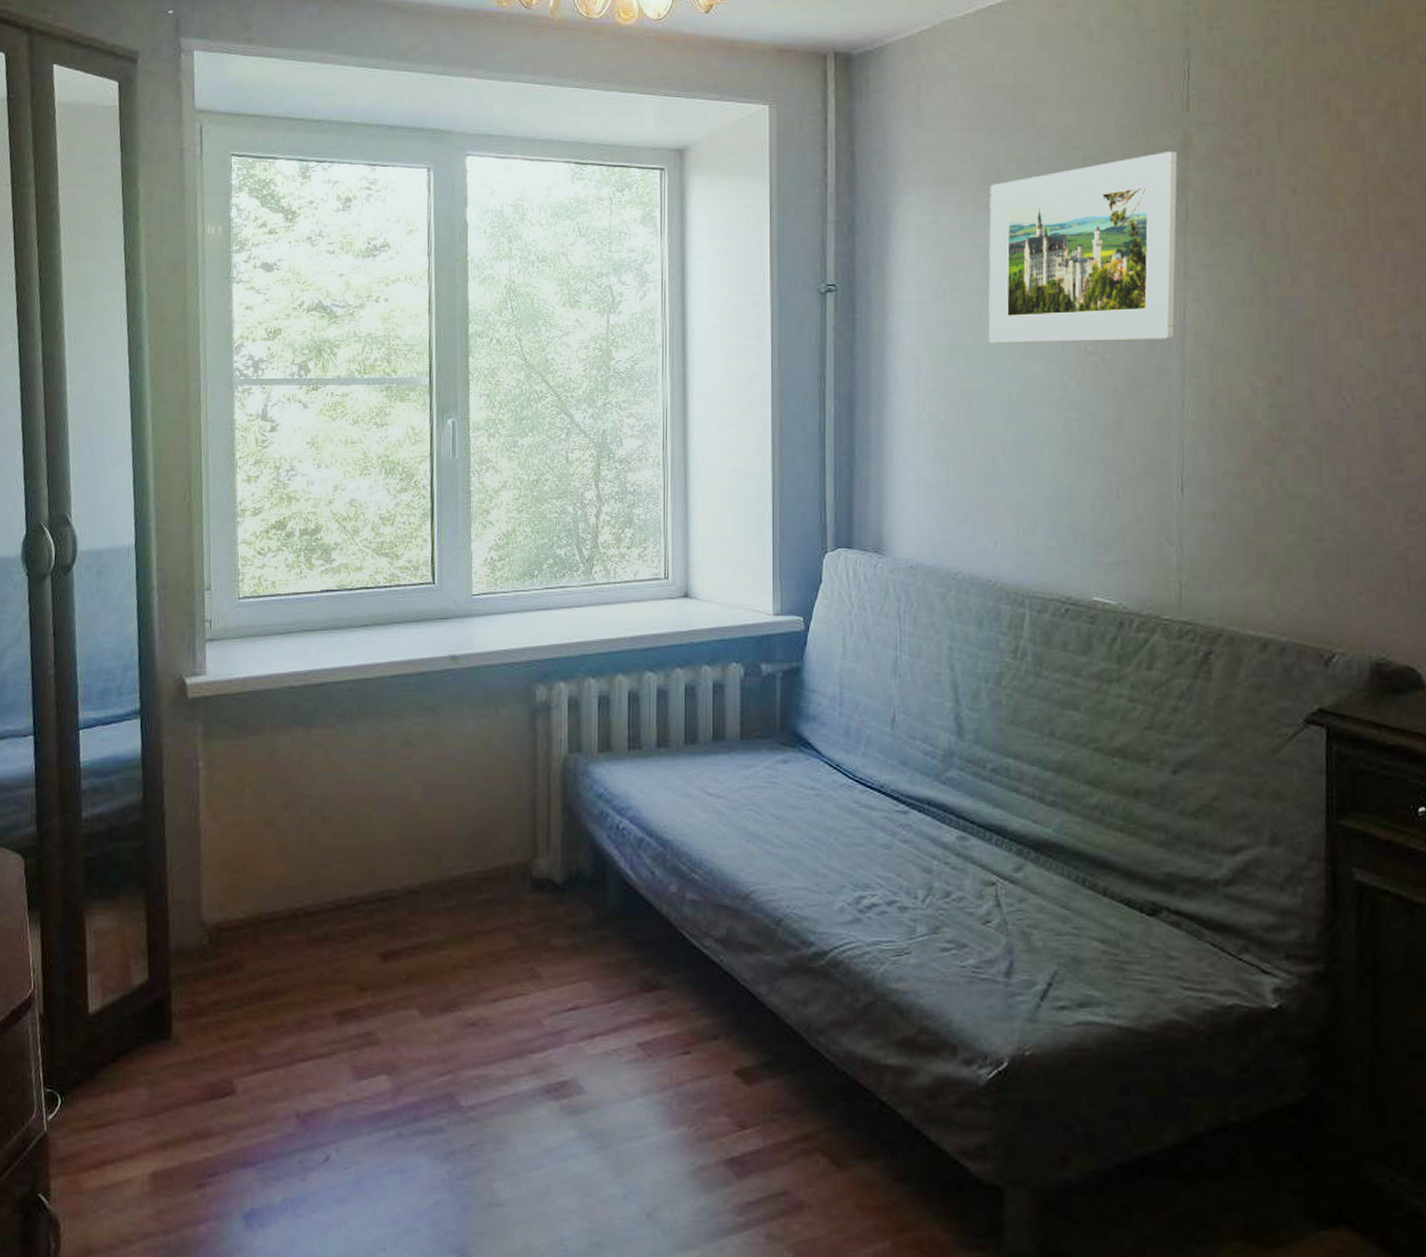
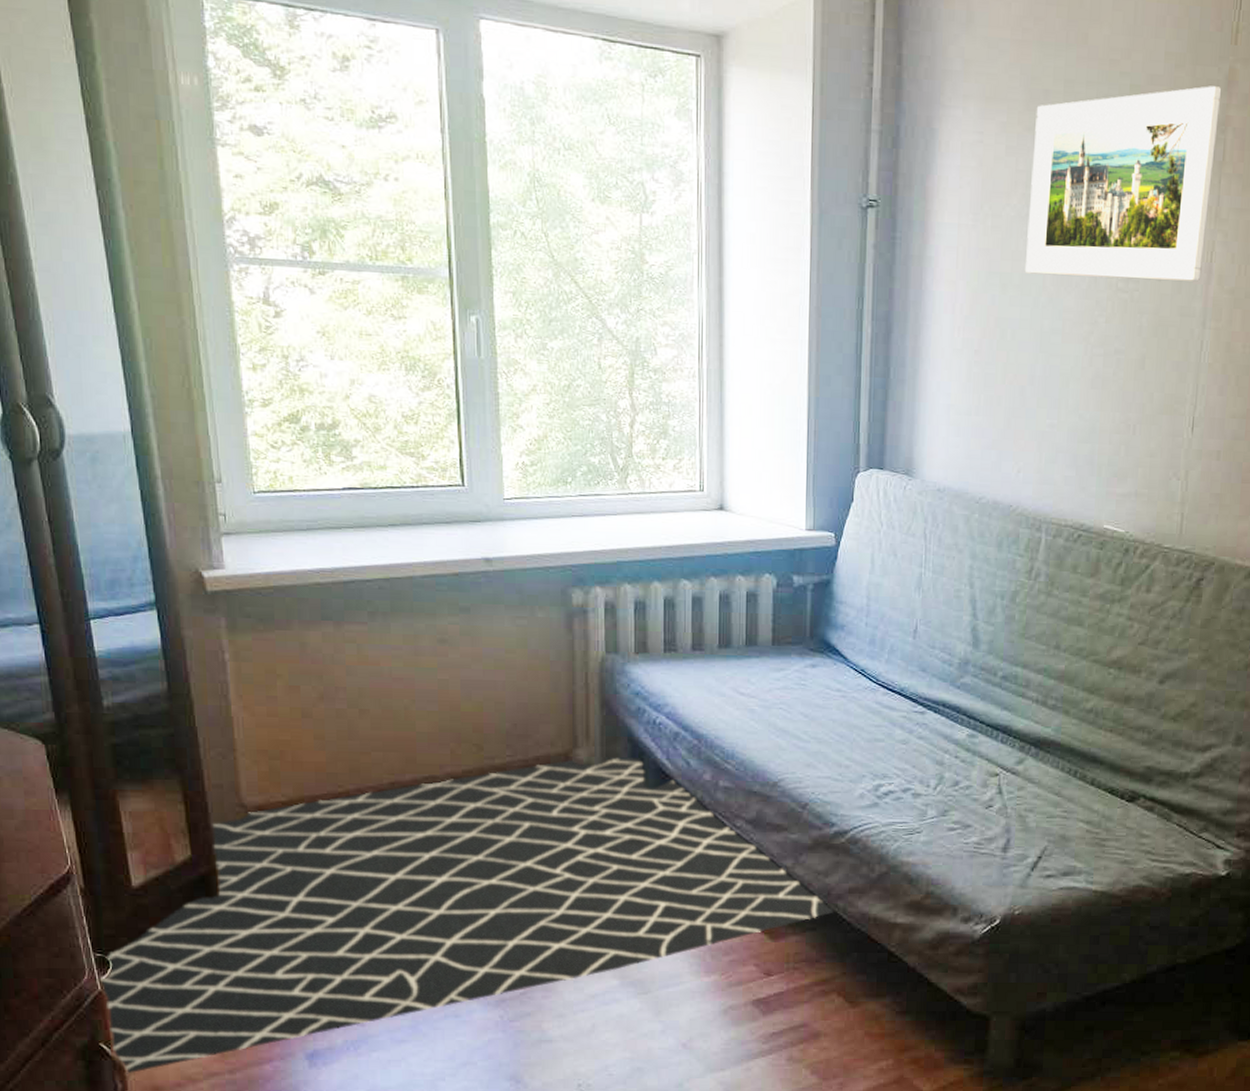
rug: none [47,867,816,1232] -> present [101,757,835,1074]

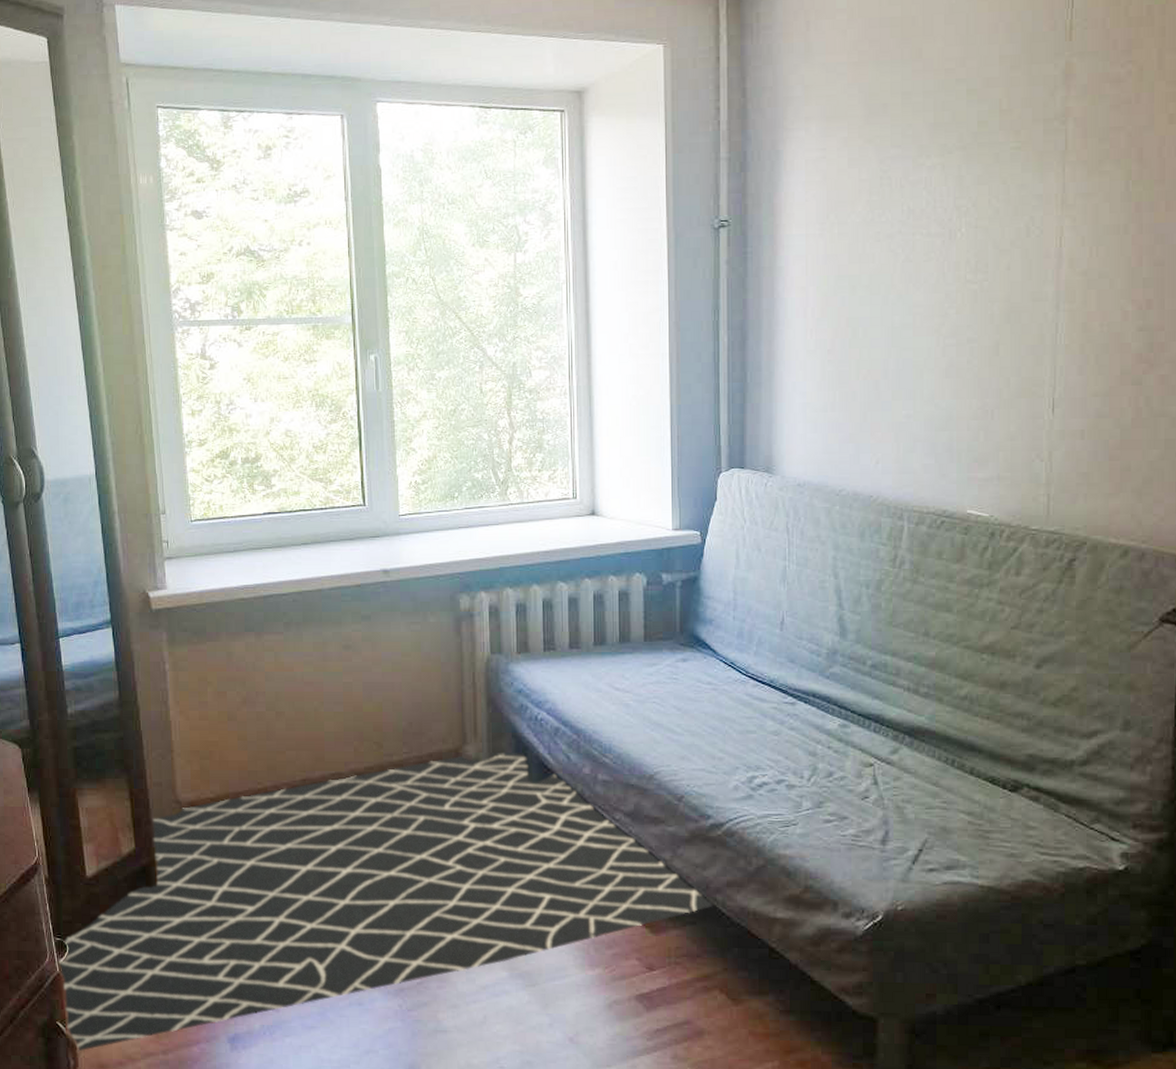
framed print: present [1024,86,1222,282] -> none [872,81,1060,274]

